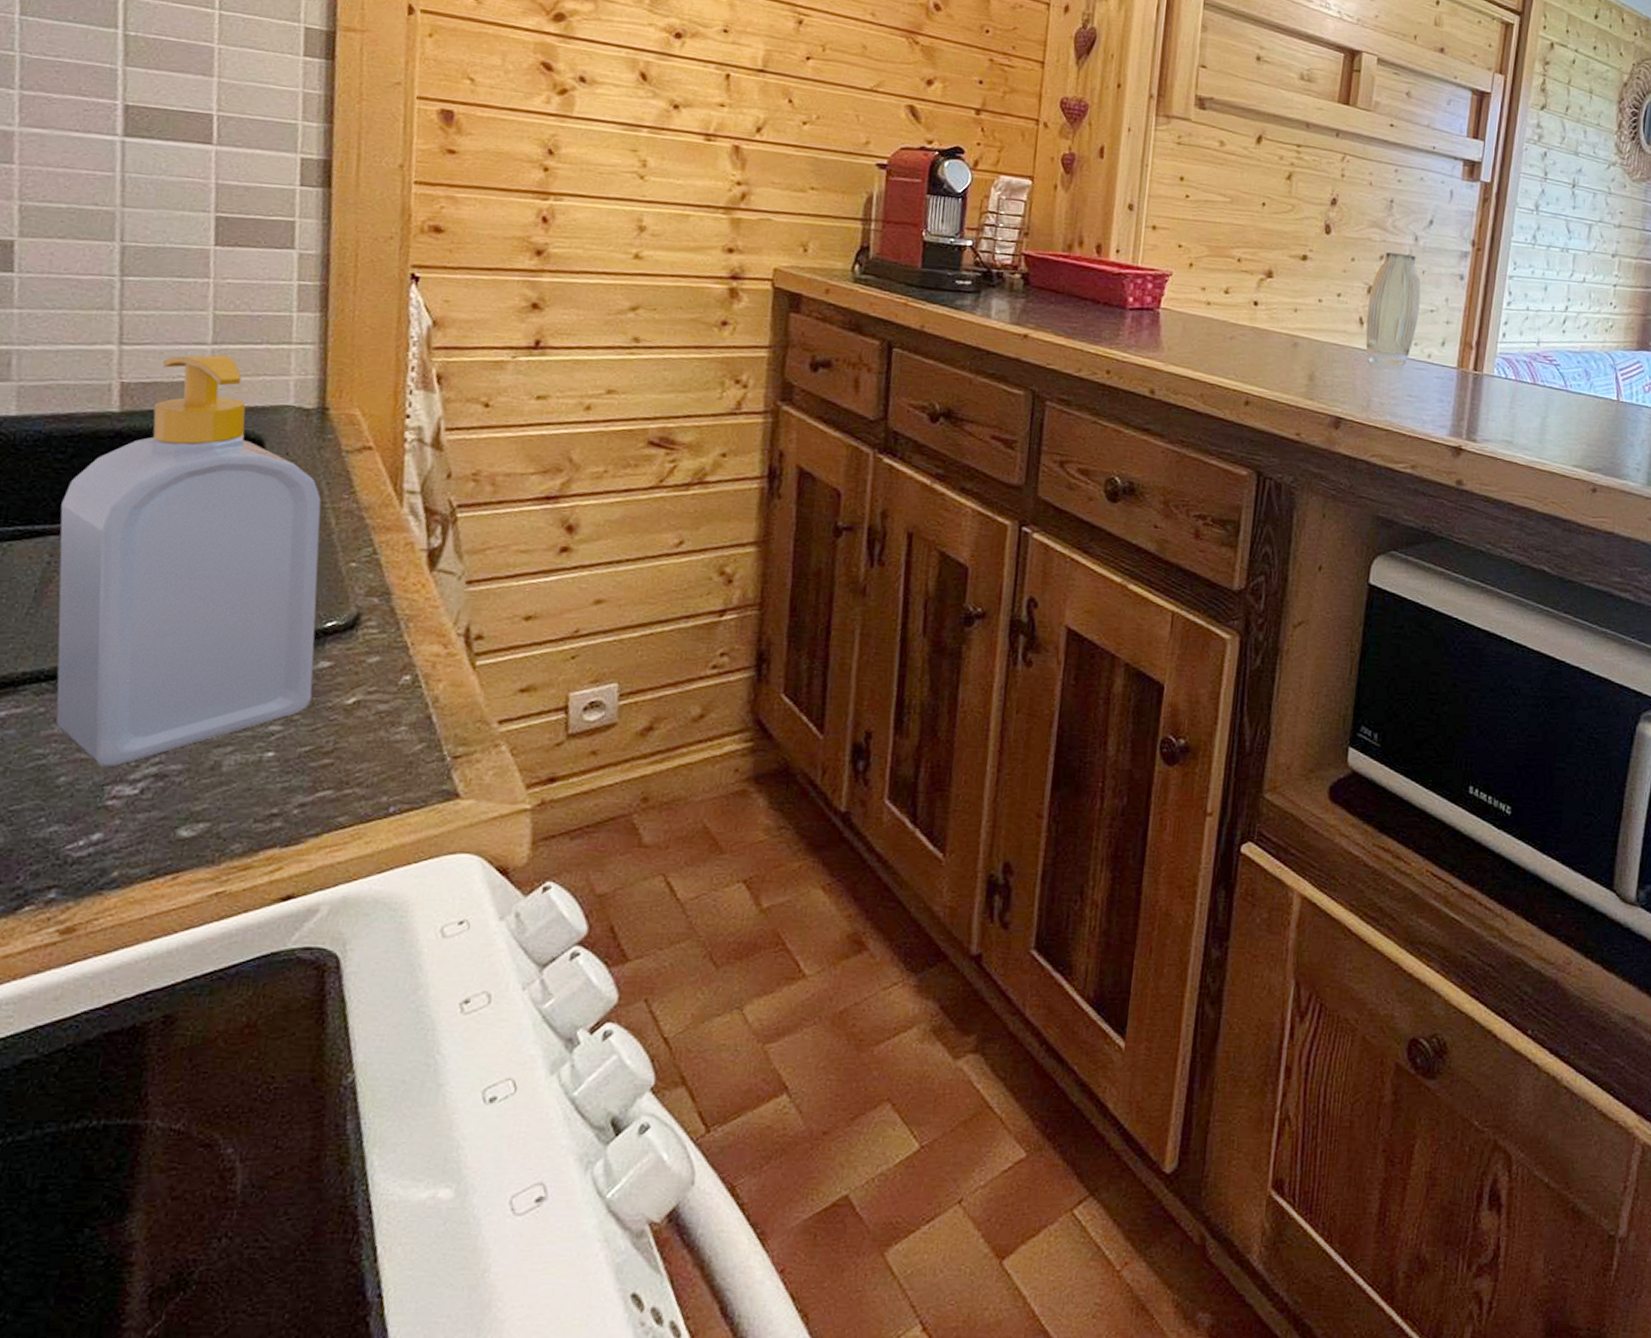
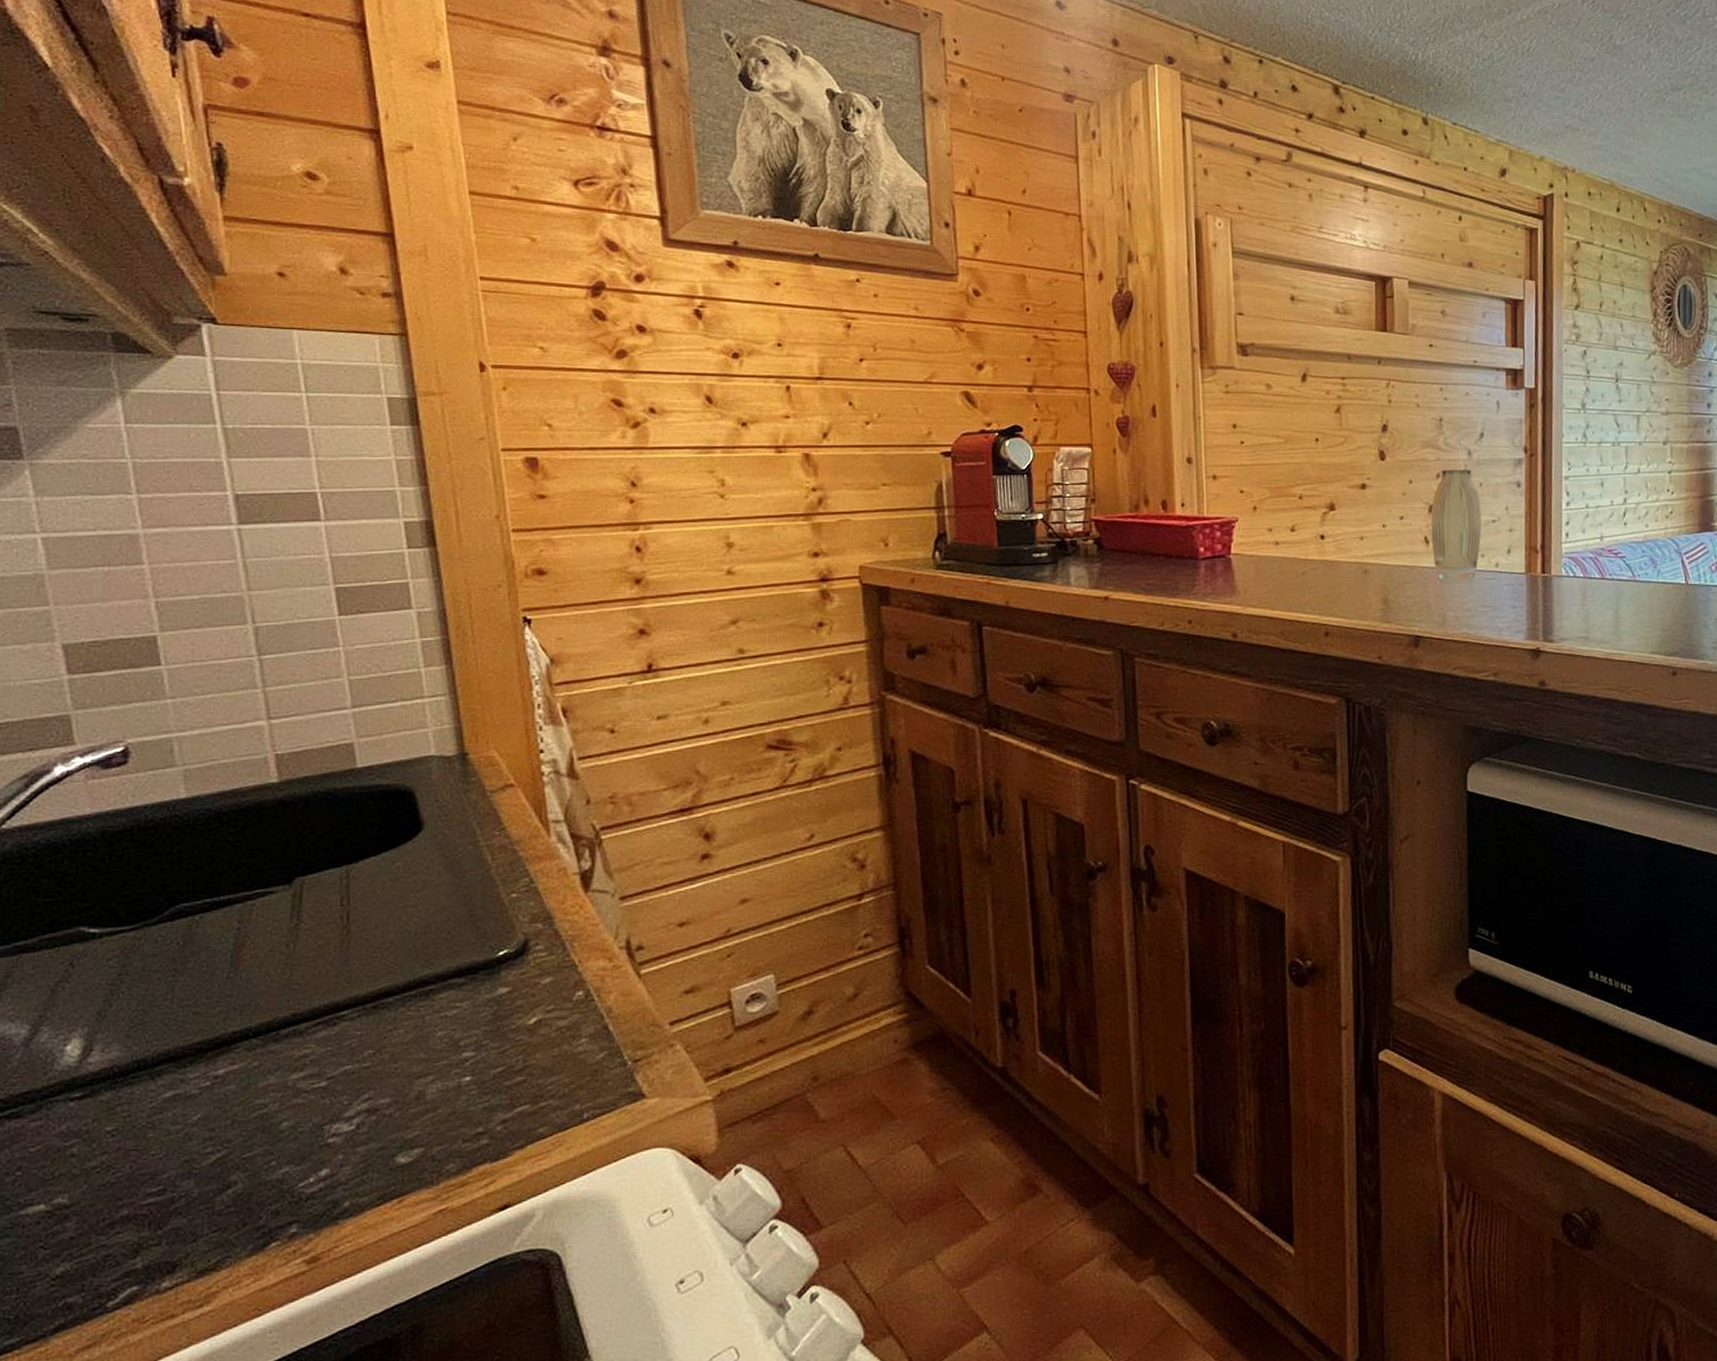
soap bottle: present [56,354,321,768] -> none [241,715,496,1109]

